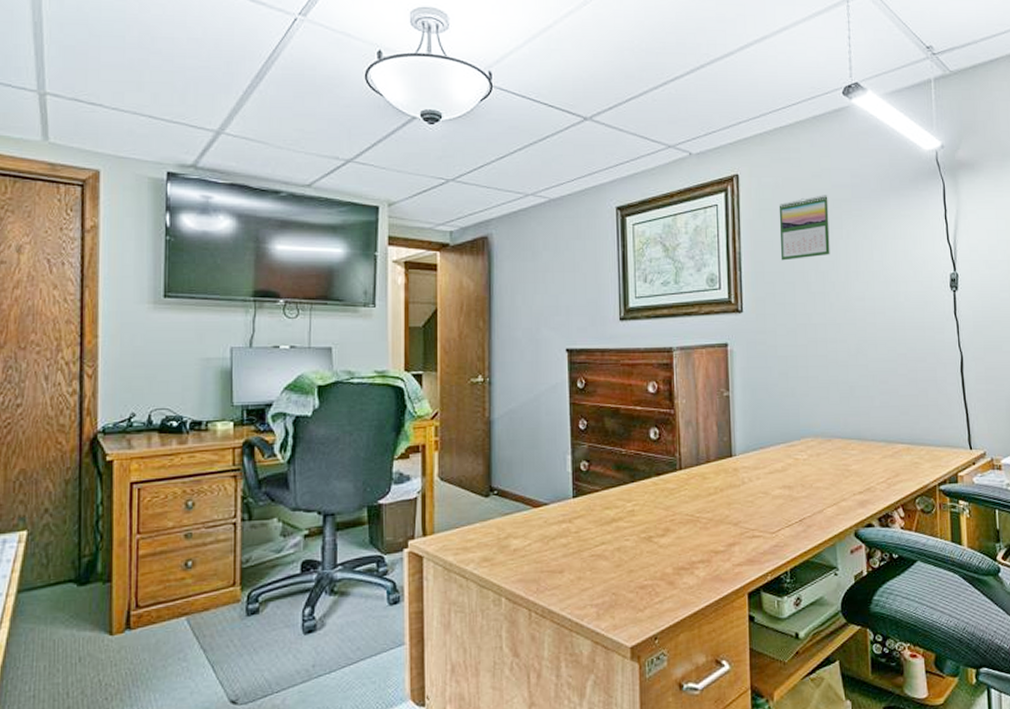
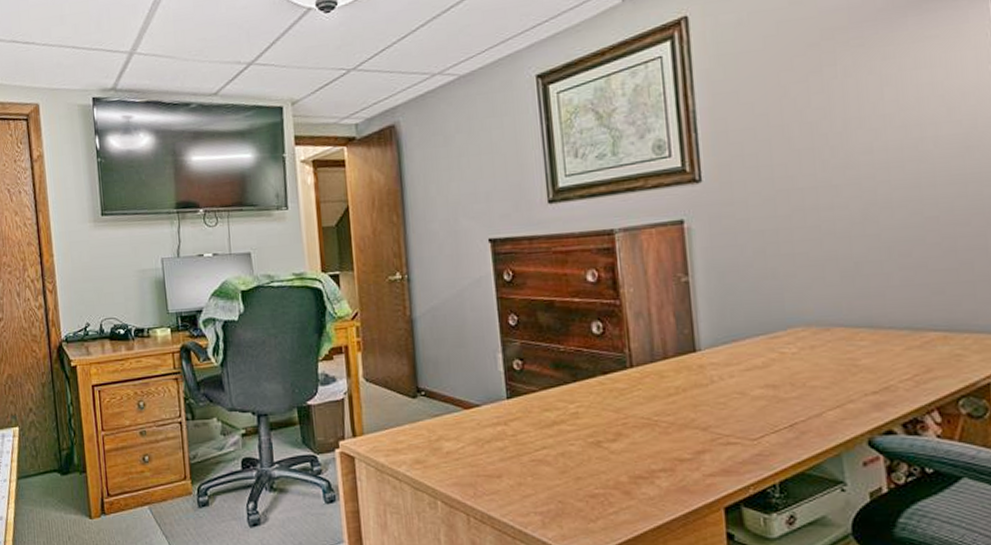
calendar: present [779,195,830,261] -> none [744,24,820,115]

